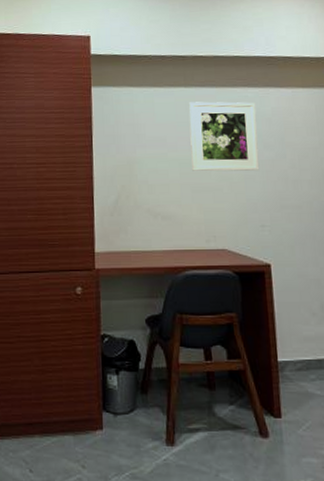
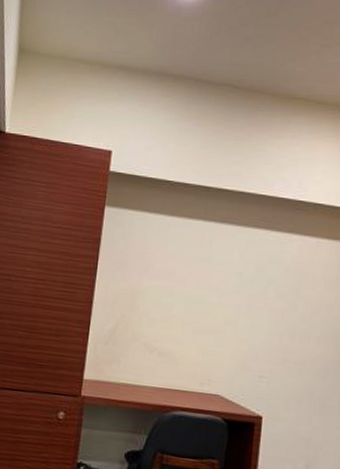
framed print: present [189,101,260,172] -> none [198,237,276,320]

